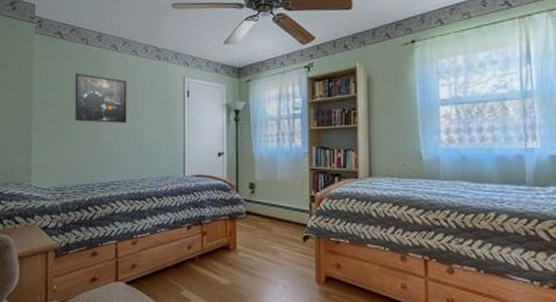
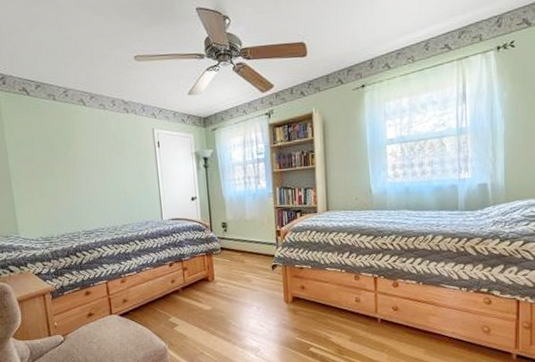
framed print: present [75,73,127,124] -> none [47,129,103,176]

